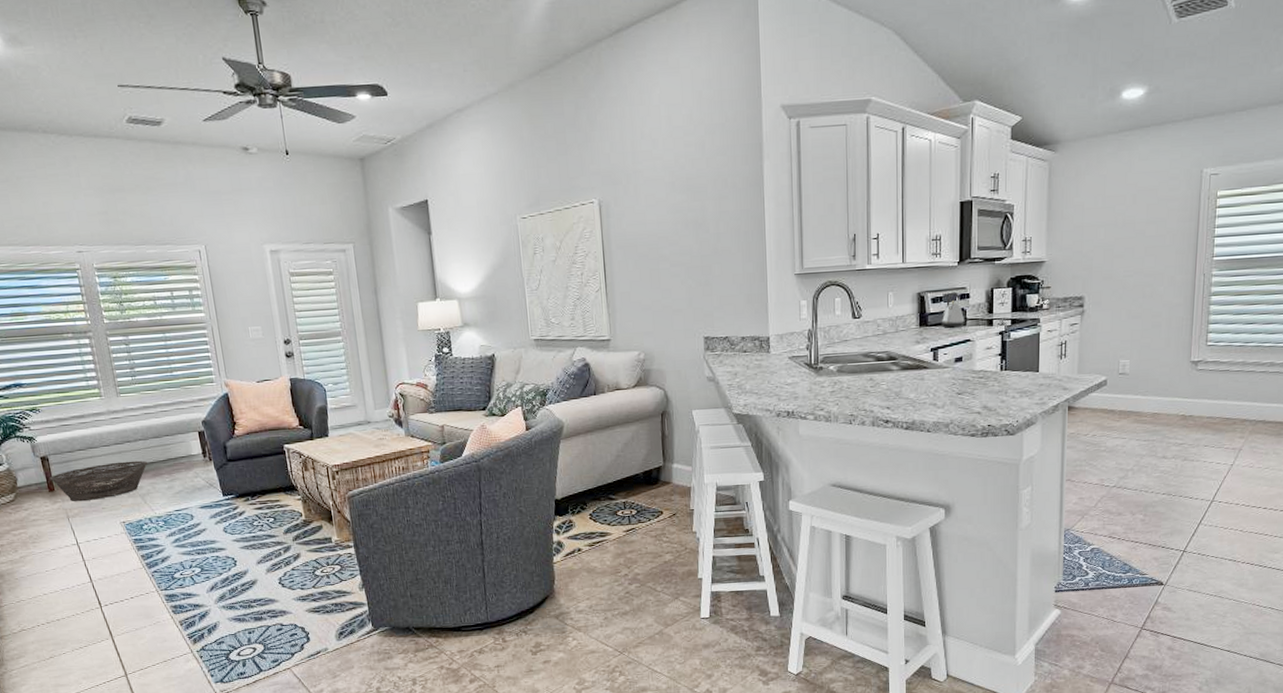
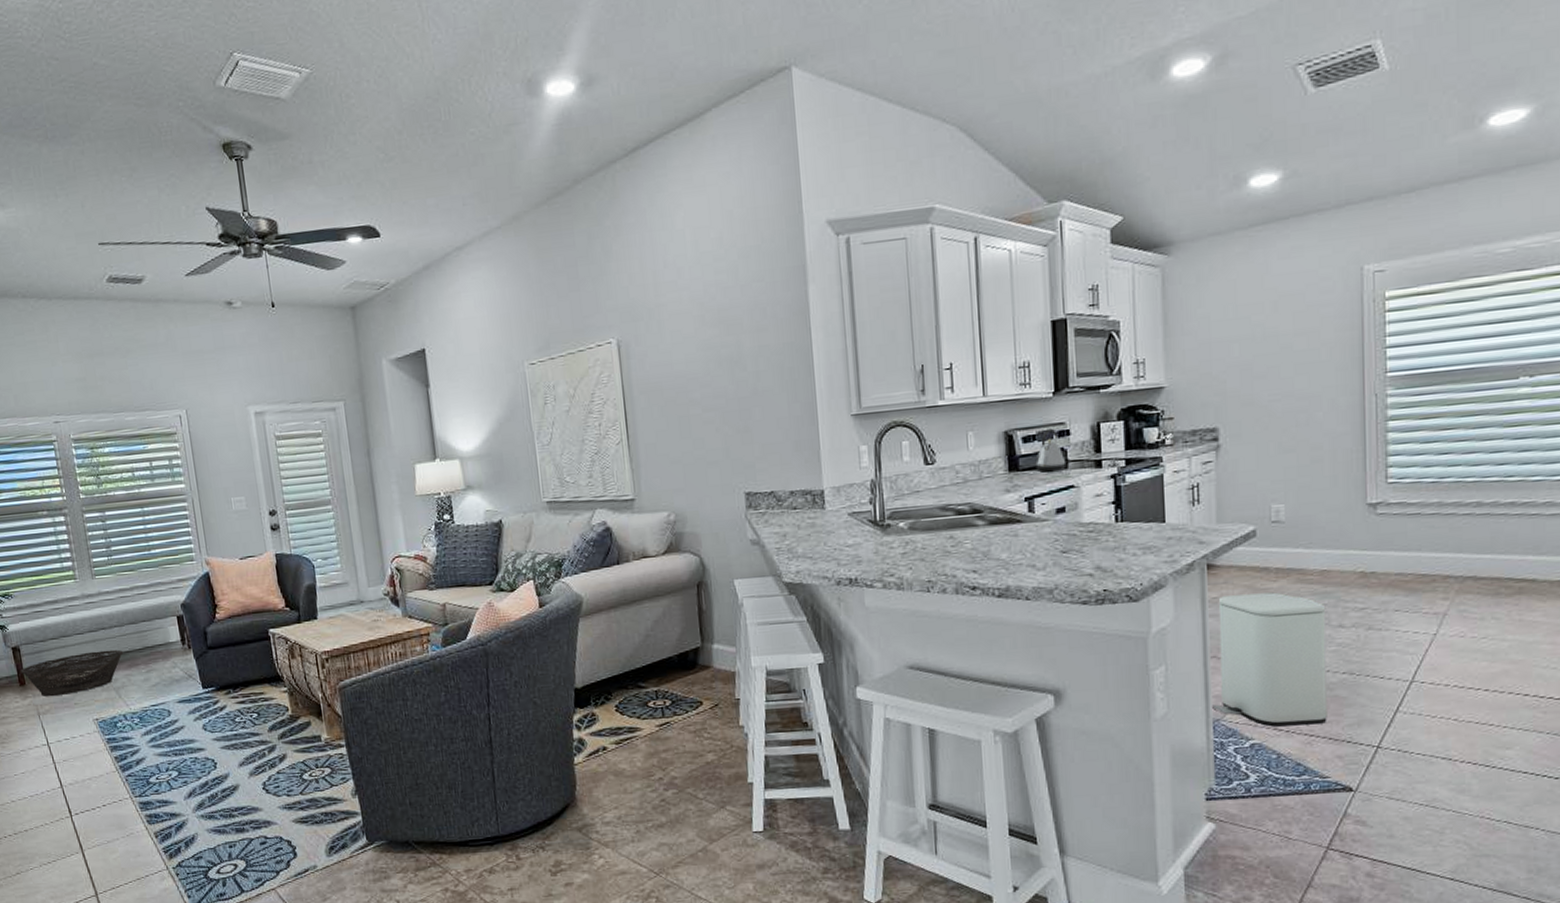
pedal bin: none [1065,430,1154,535] -> present [1212,592,1327,727]

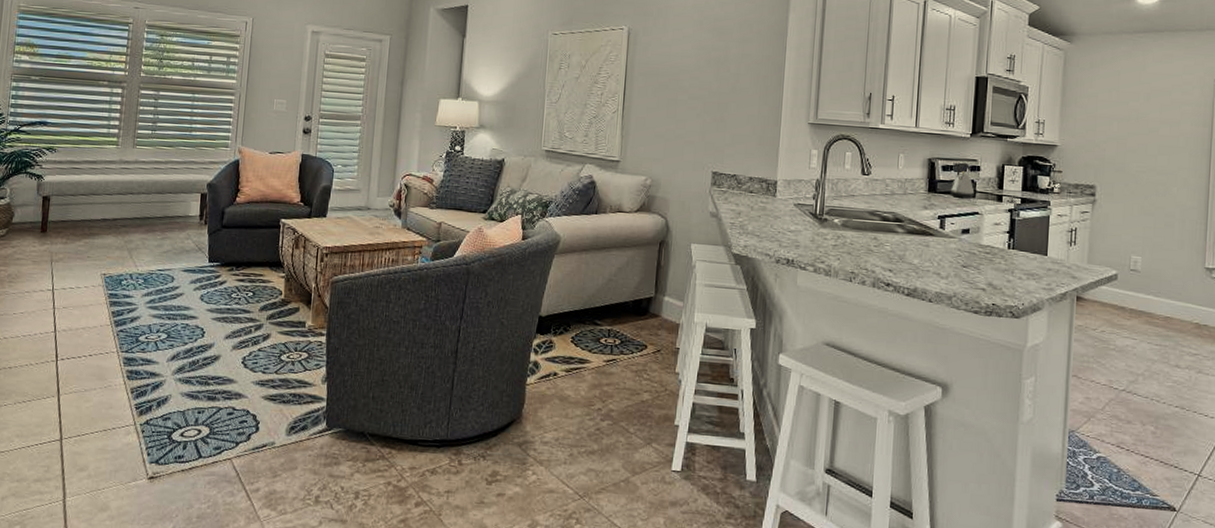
basket: present [21,649,124,696] -> none [45,212,145,247]
pedal bin: present [1212,592,1327,727] -> none [1069,325,1167,448]

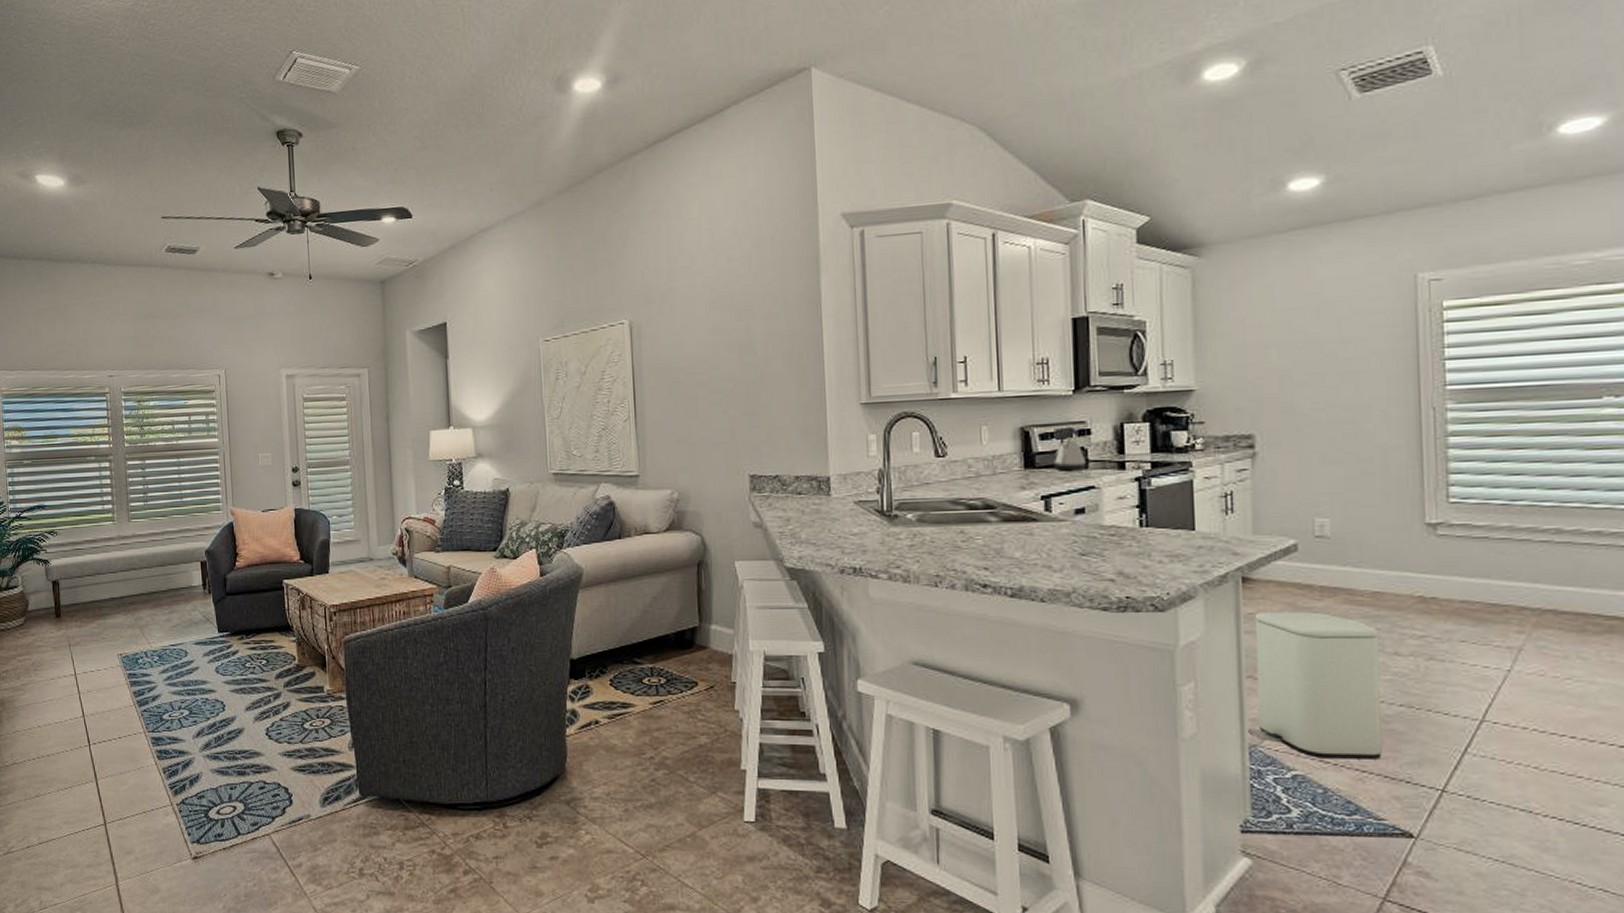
pedal bin: none [1069,325,1167,448] -> present [1248,612,1382,759]

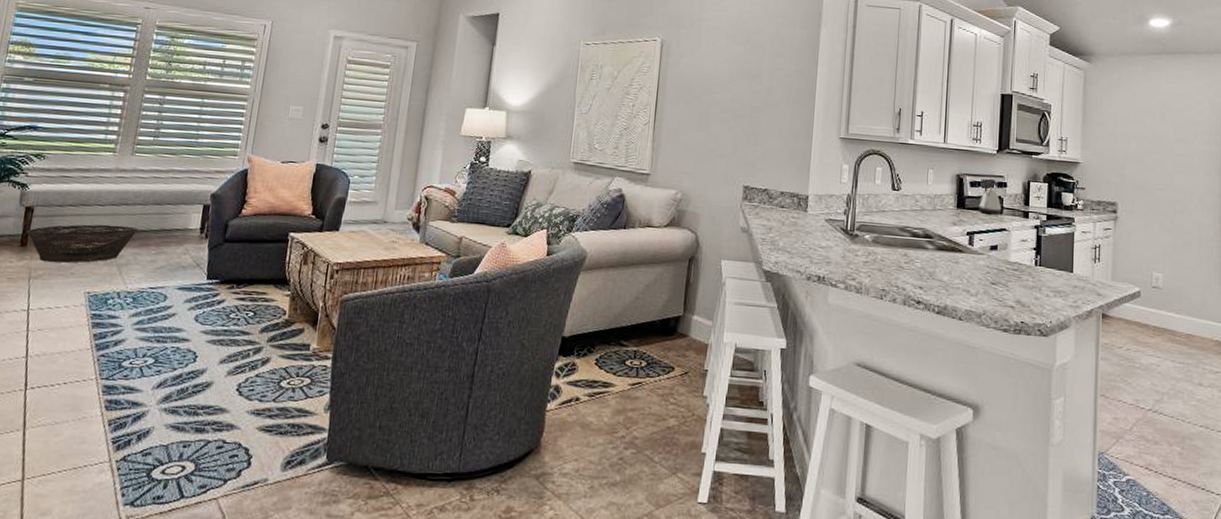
basket: none [58,589,150,629] -> present [26,224,139,263]
pedal bin: present [1248,612,1382,759] -> none [1099,343,1190,469]

